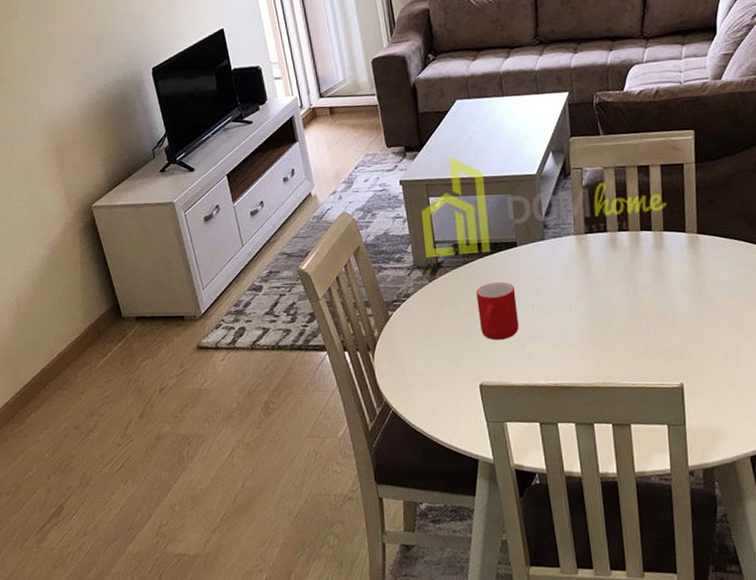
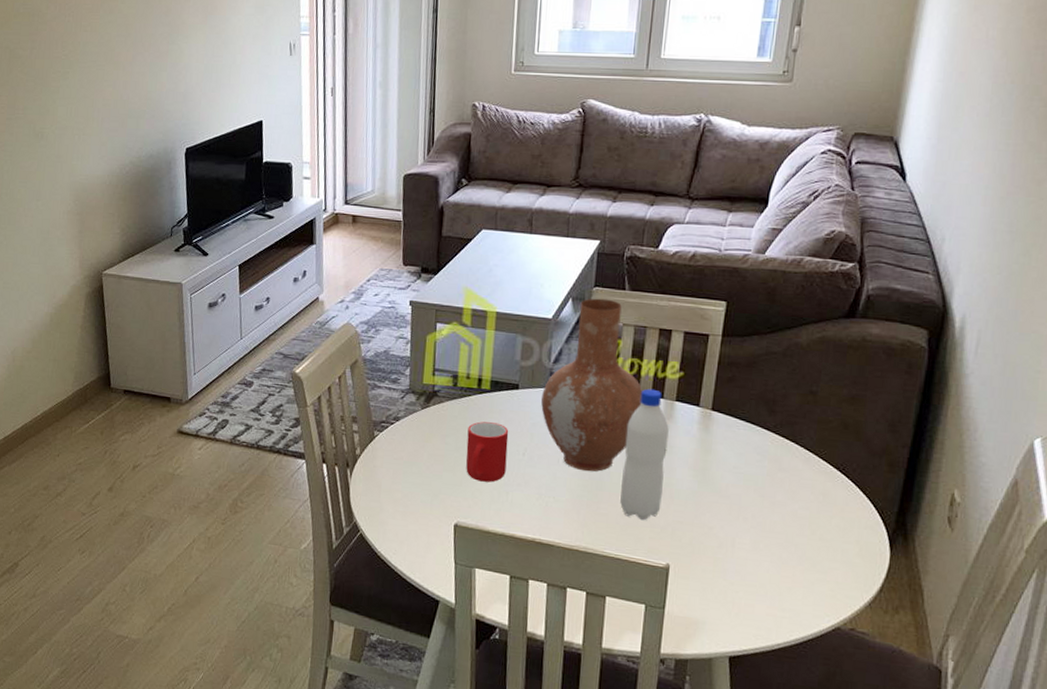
vase: none [539,146,633,312] -> present [541,298,643,472]
water bottle: none [622,223,667,348] -> present [620,388,669,521]

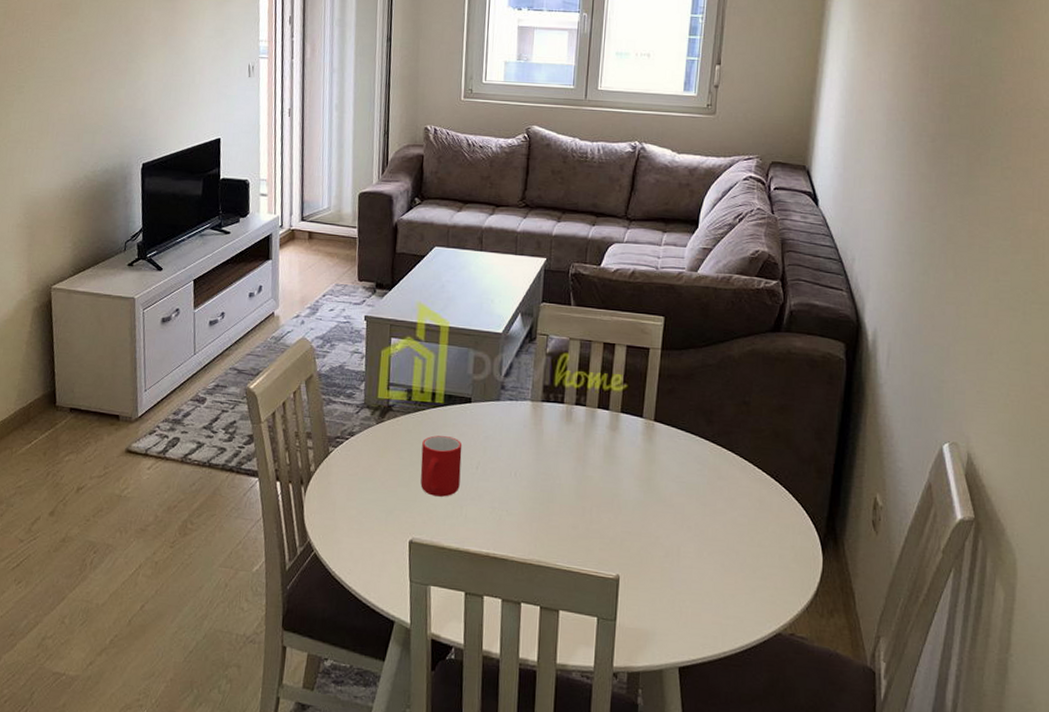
vase: present [541,298,643,472] -> none [493,313,590,484]
water bottle: present [620,388,669,521] -> none [570,401,615,532]

